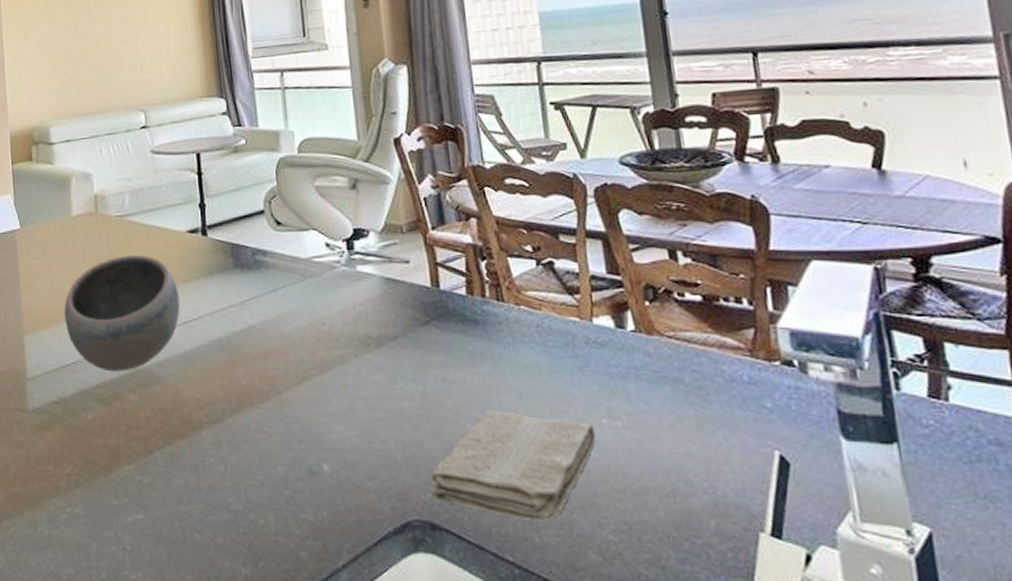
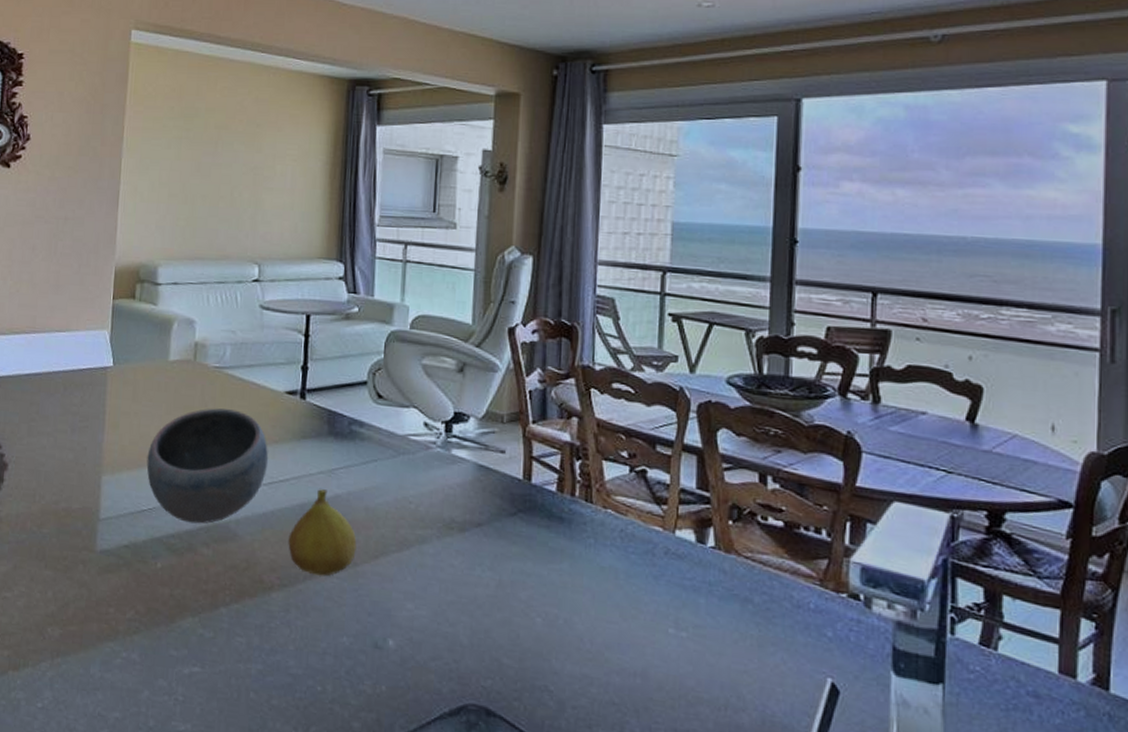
fruit: none [210,322,278,408] -> present [288,489,357,576]
washcloth: present [430,410,596,522] -> none [492,606,660,720]

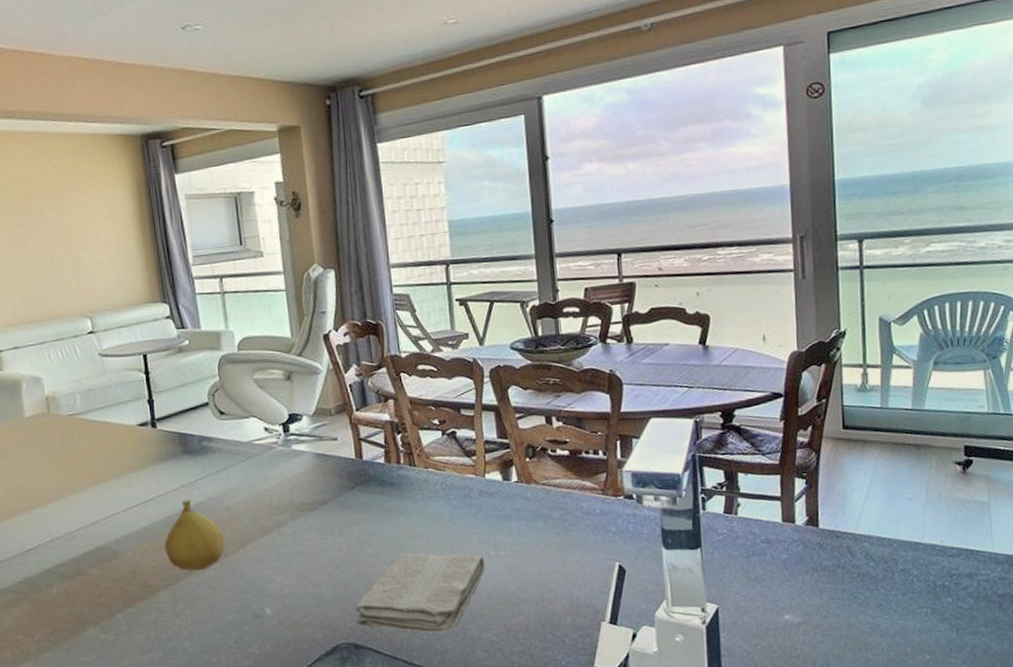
bowl: present [146,408,269,524] -> none [23,448,134,552]
washcloth: none [492,606,660,720] -> present [354,552,485,633]

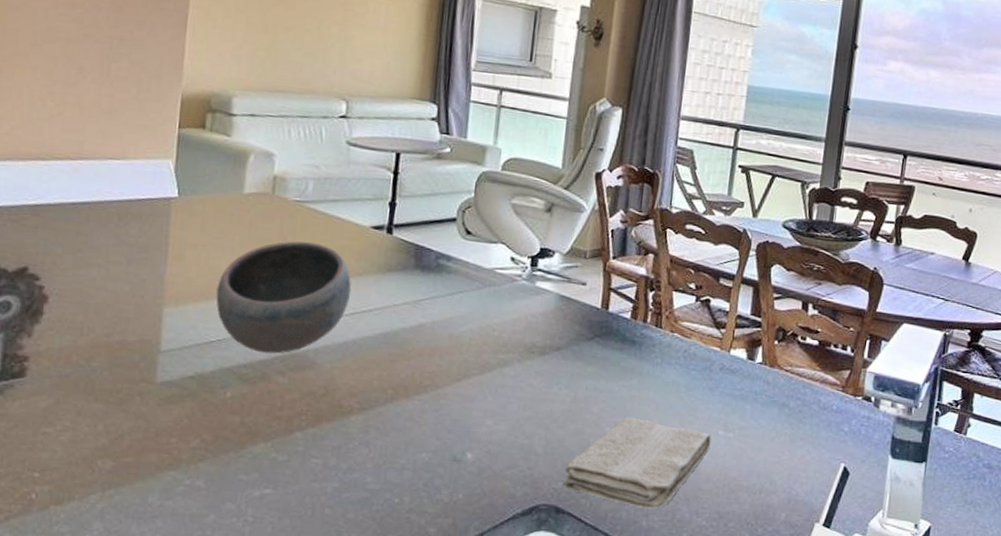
bowl: none [23,448,134,552] -> present [216,241,352,354]
fruit: present [164,500,225,571] -> none [369,319,440,399]

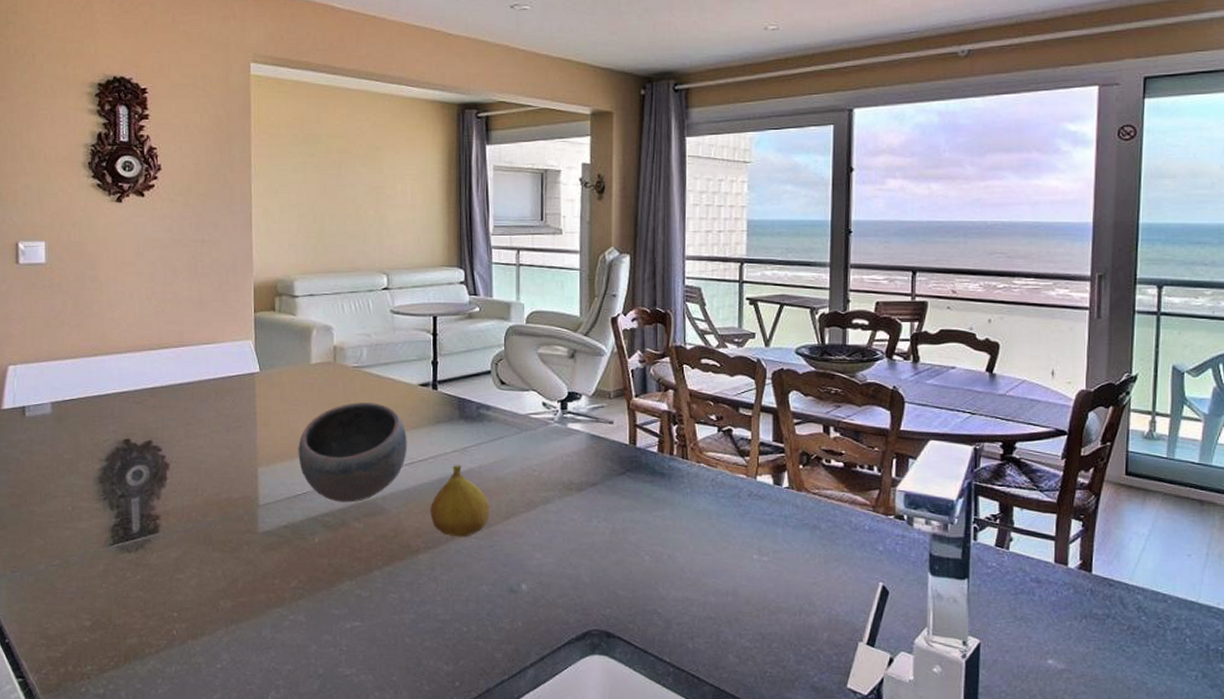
fruit: none [369,319,440,399] -> present [430,465,490,537]
washcloth: present [562,416,712,509] -> none [610,545,747,632]

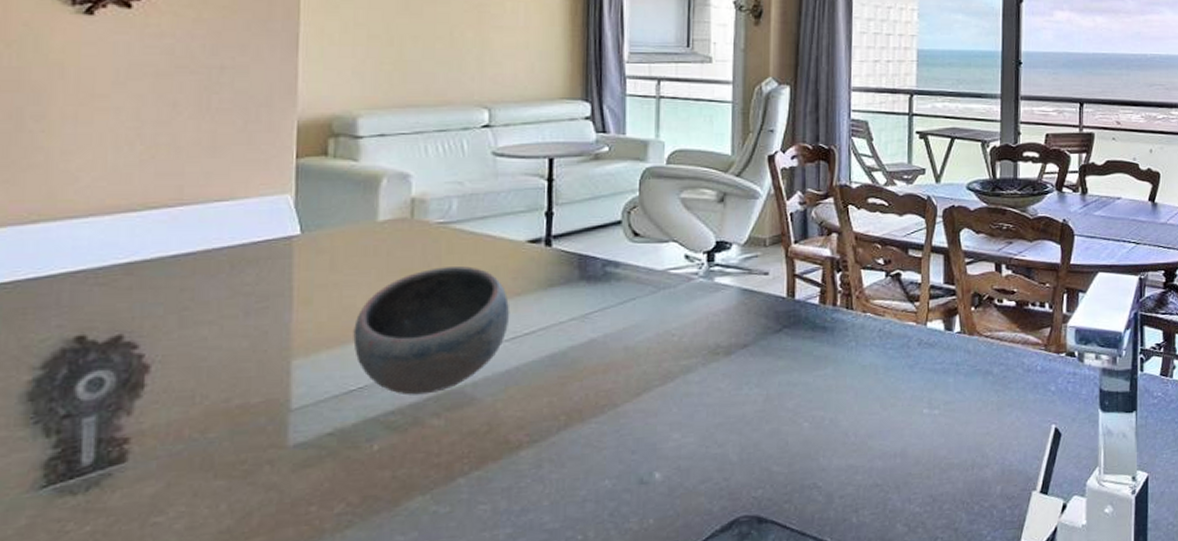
fruit: present [430,465,490,537] -> none [537,336,616,425]

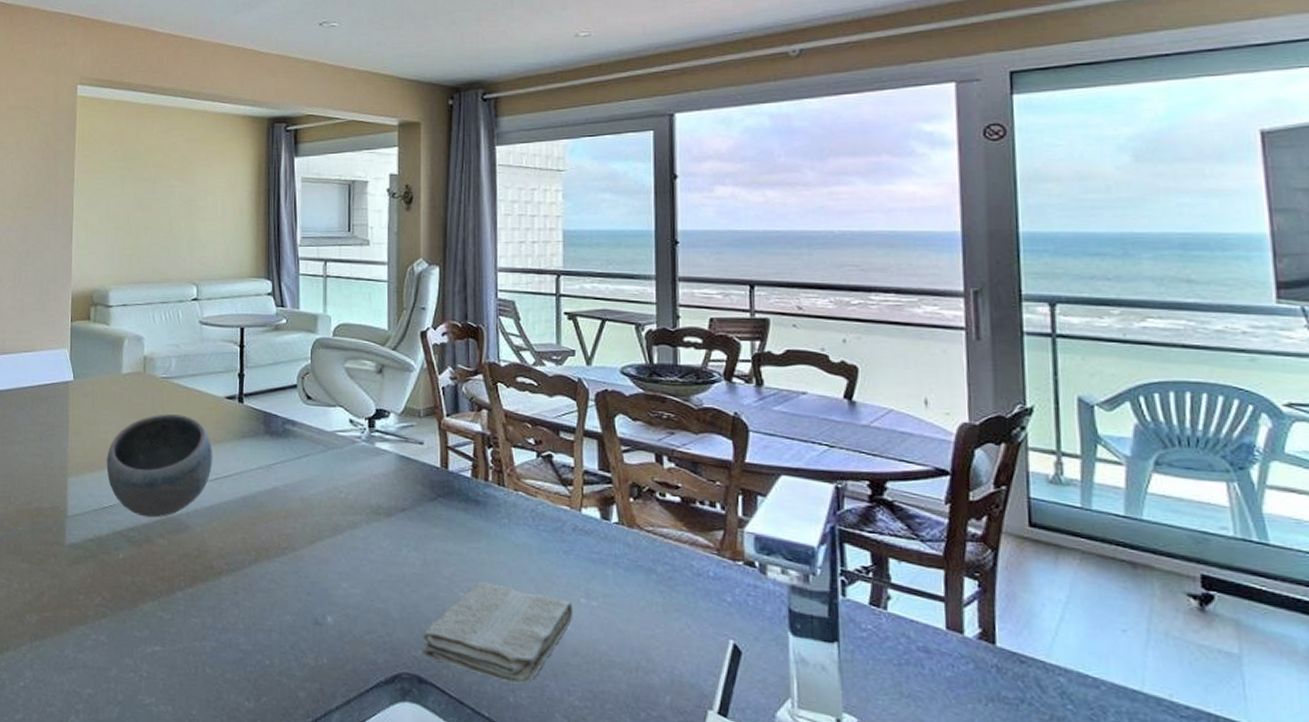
washcloth: none [762,407,916,504] -> present [422,581,573,684]

